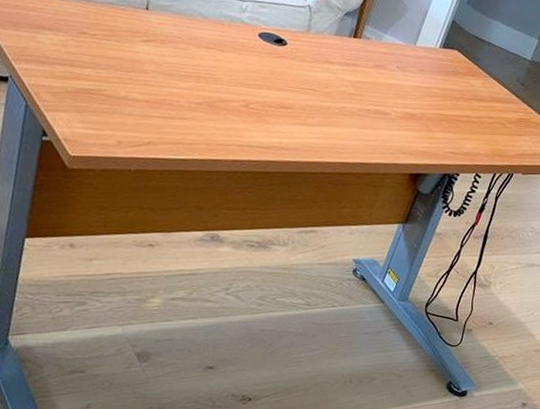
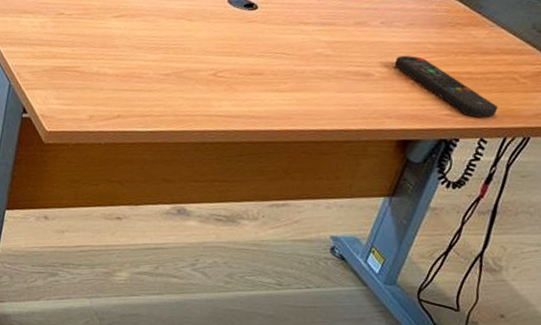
remote control: none [408,98,490,156] -> present [394,55,498,118]

